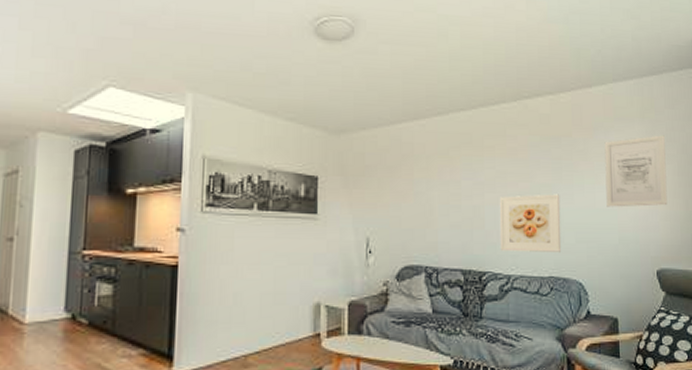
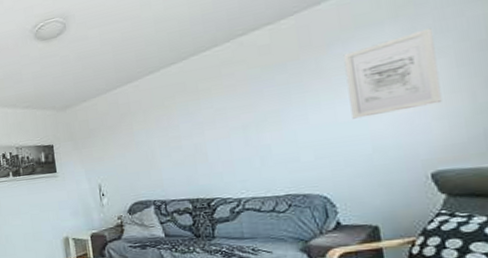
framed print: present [499,194,562,252] -> none [220,117,298,179]

